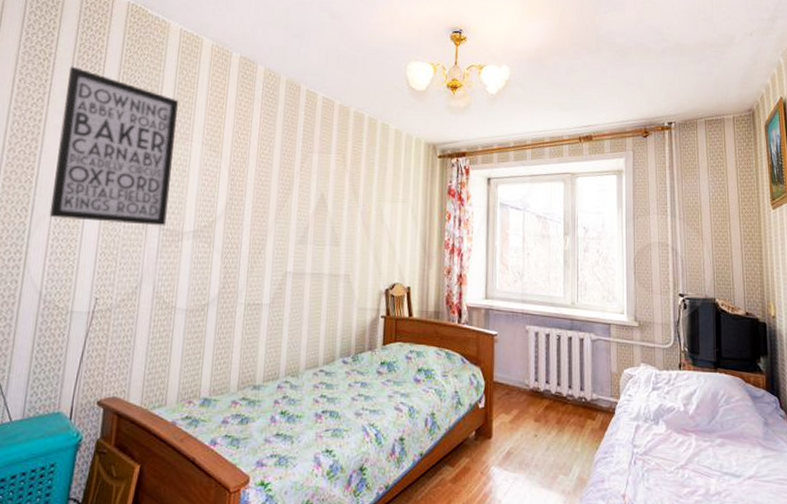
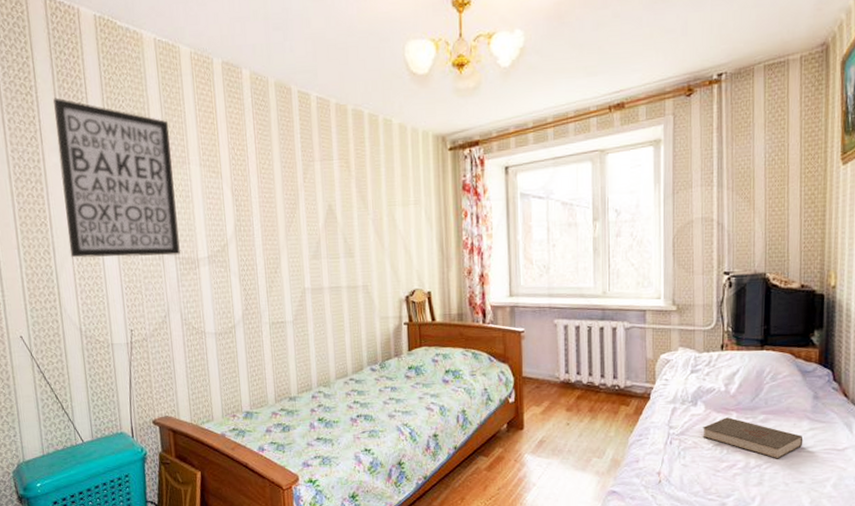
book: none [665,439,758,487] -> present [702,417,804,459]

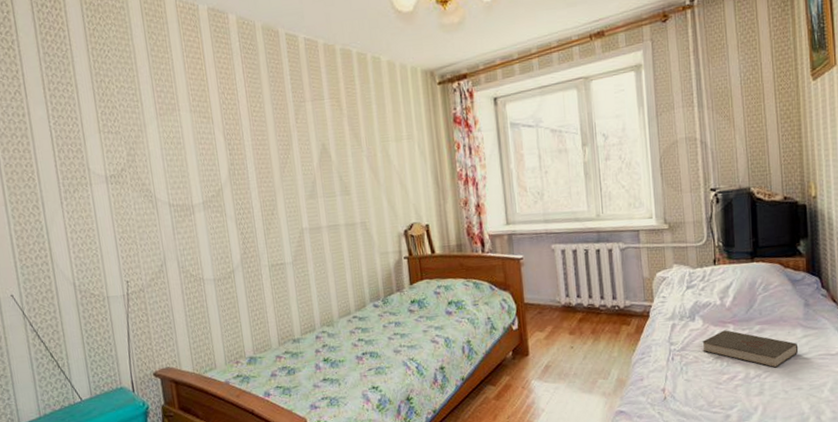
wall art: present [53,97,181,258] -> none [37,50,175,212]

